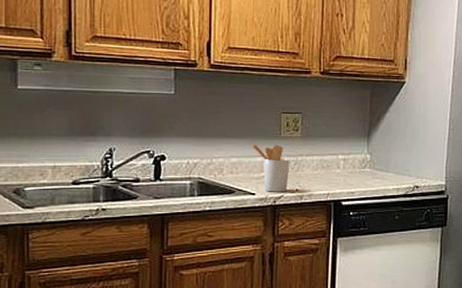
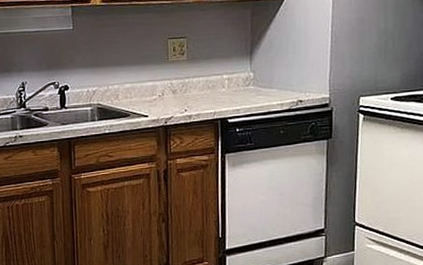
utensil holder: present [251,144,290,192] -> none [142,68,178,114]

